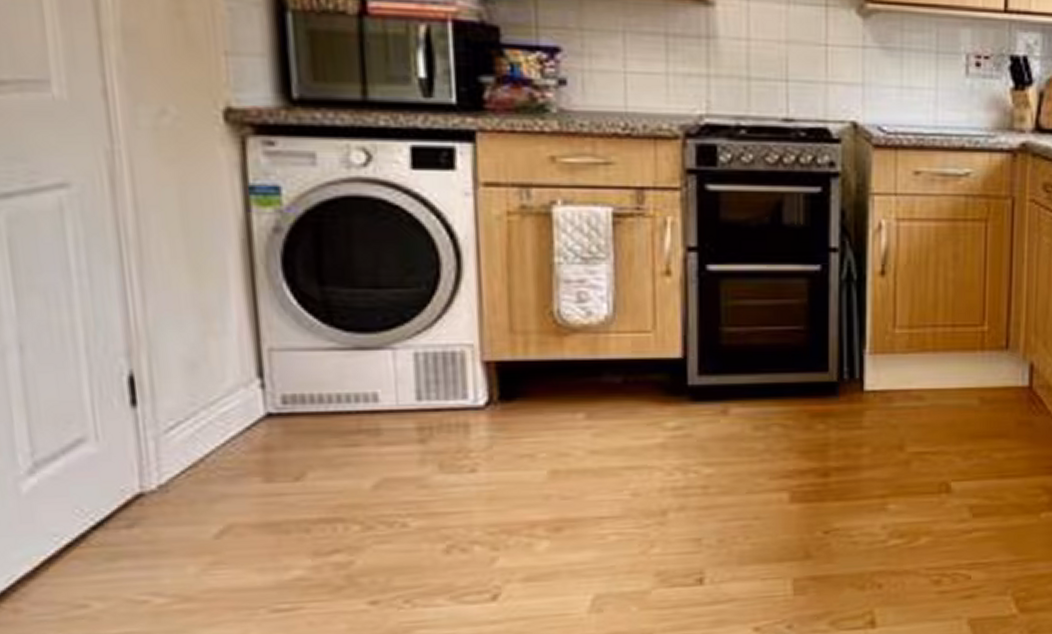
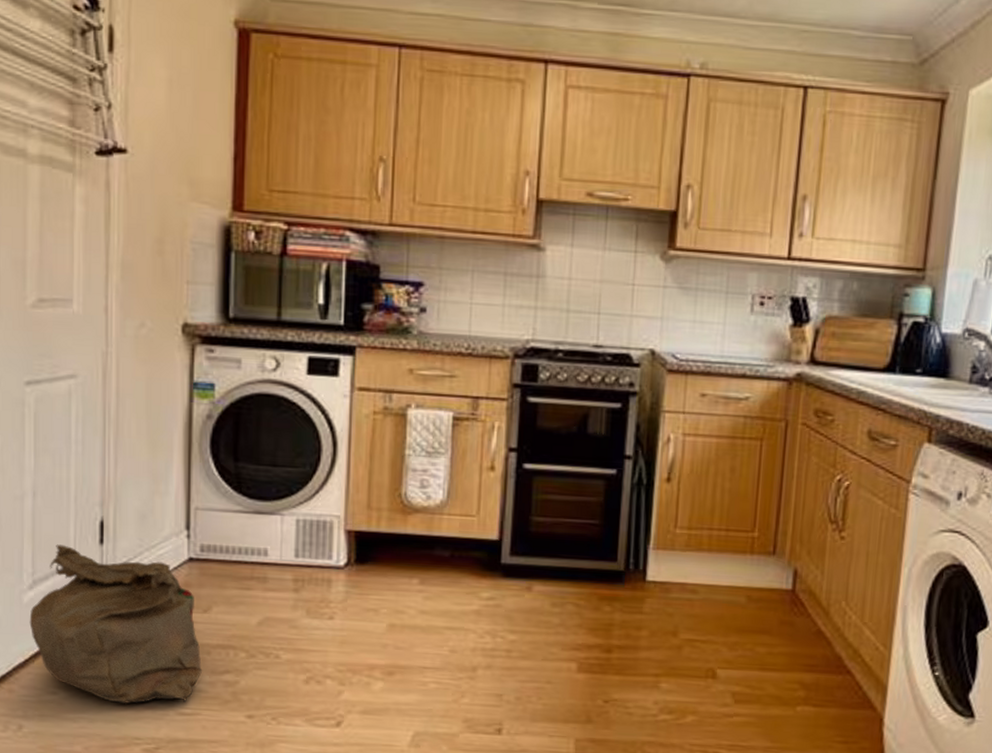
bag: none [33,411,300,608] -> present [29,544,202,704]

